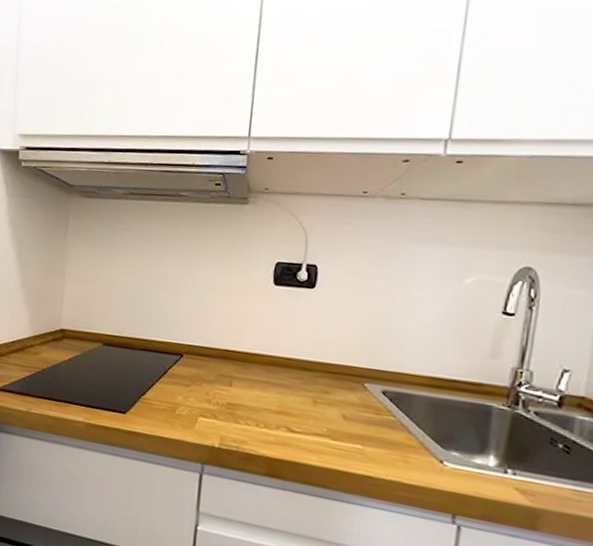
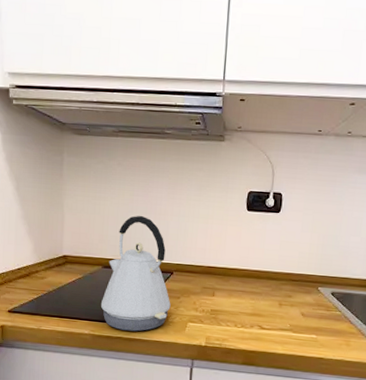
kettle: none [98,286,179,424] -> present [100,215,171,332]

